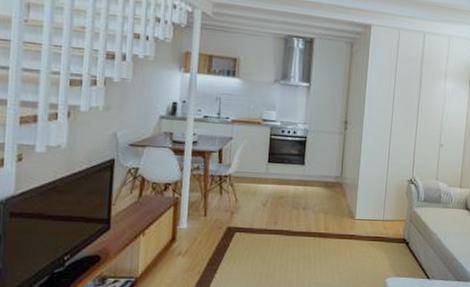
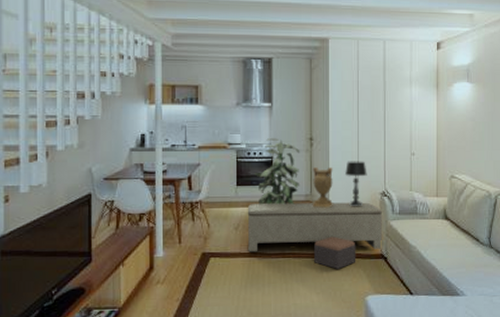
bench: none [275,181,409,234] -> present [247,202,383,253]
indoor plant: none [286,117,334,185] -> present [253,137,300,205]
footstool: none [339,219,381,251] -> present [314,236,356,269]
decorative urn: none [342,150,365,191] -> present [313,167,333,208]
table lamp: none [376,147,397,192] -> present [345,161,367,207]

